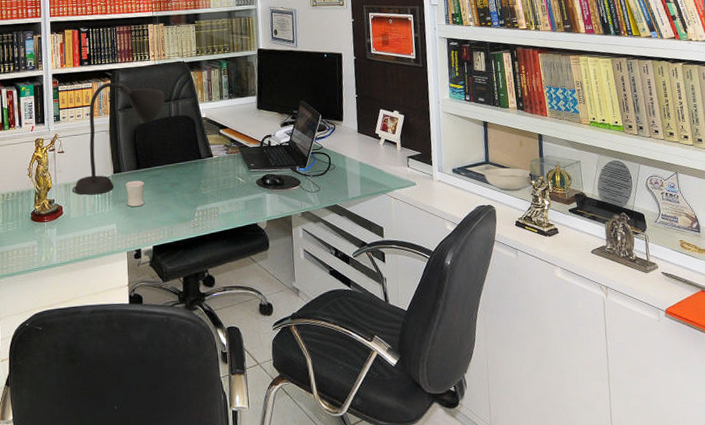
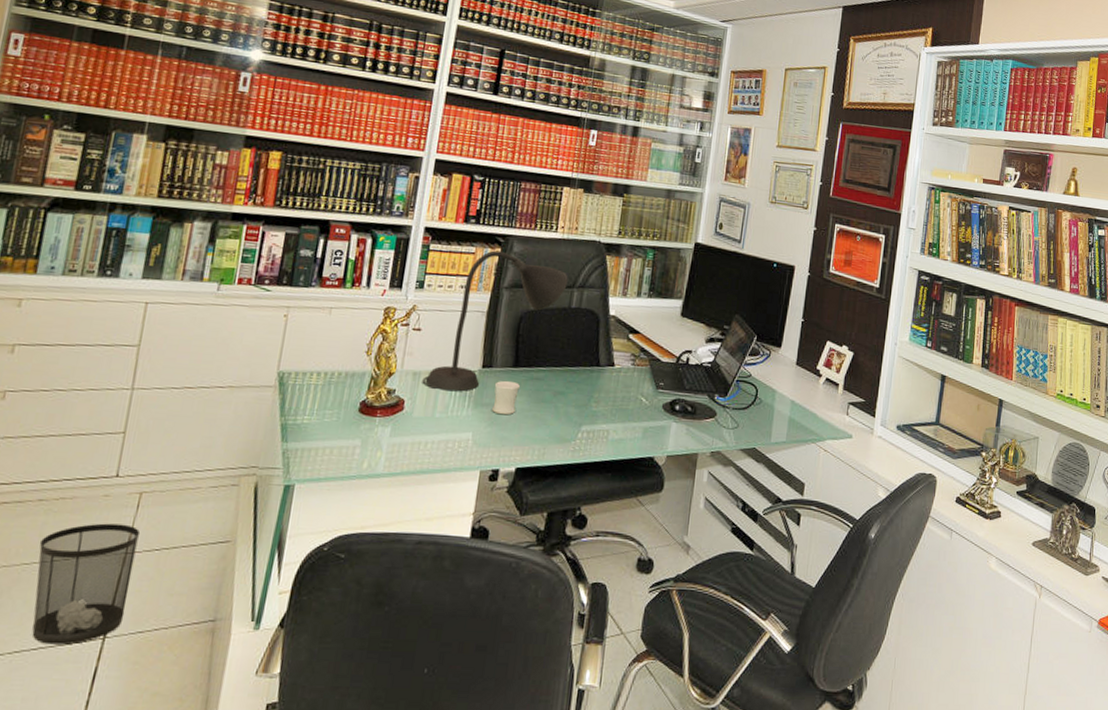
bowl: present [483,167,533,192] -> none [931,431,984,462]

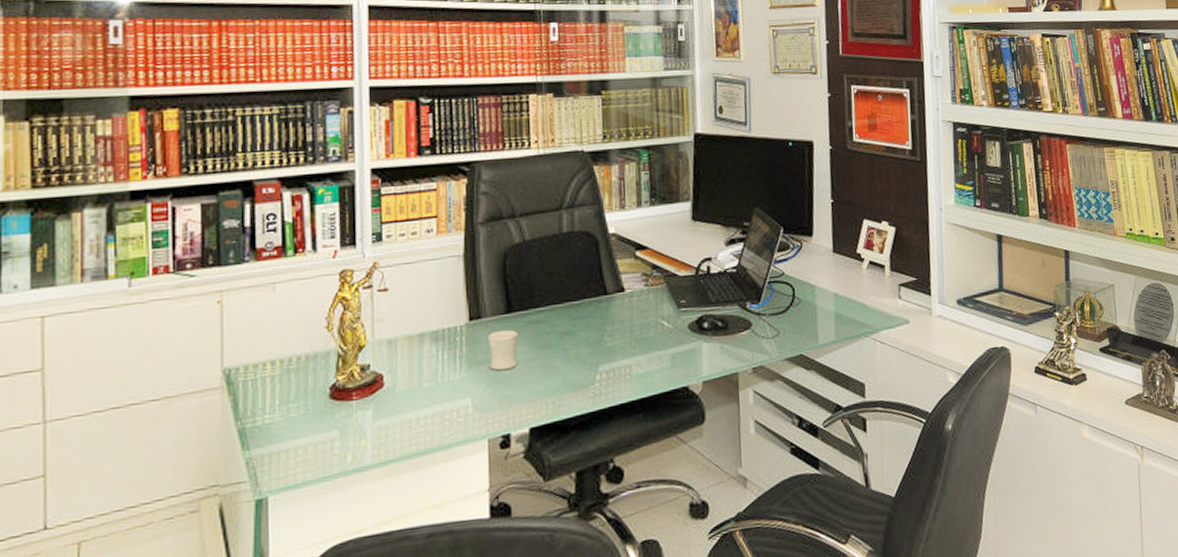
desk lamp: present [422,250,568,392] -> none [400,181,553,356]

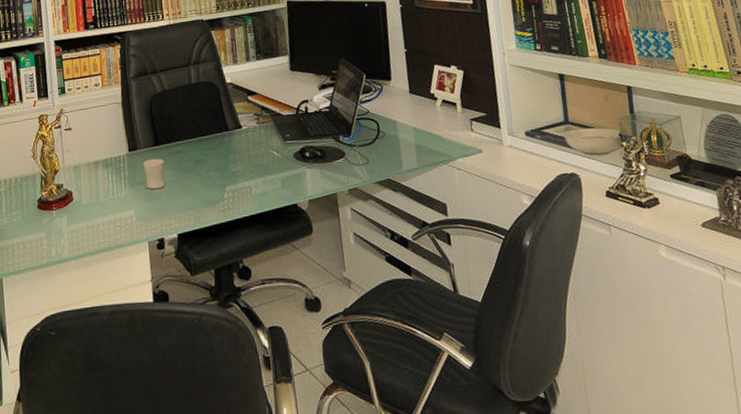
bowl: none [996,295,1058,328] -> present [562,127,625,156]

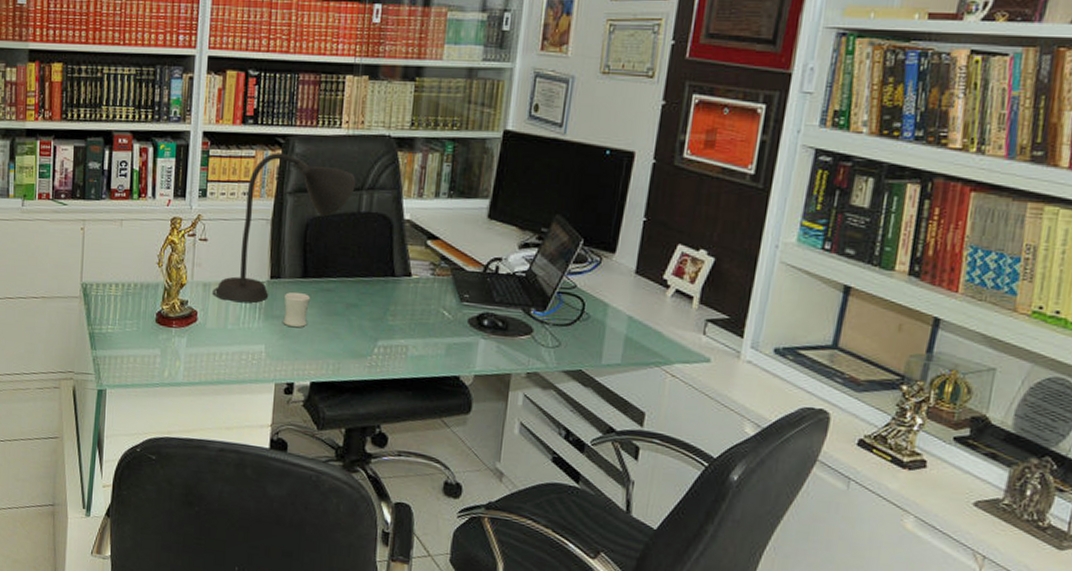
desk lamp: none [82,47,184,178] -> present [212,152,356,303]
bowl: present [562,127,625,156] -> none [824,356,906,396]

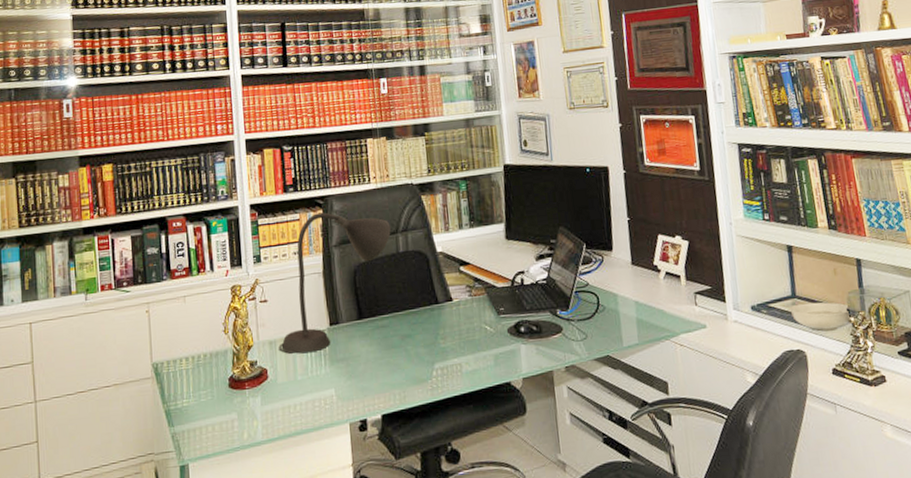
mug: present [283,291,310,328] -> none [344,333,369,367]
bowl: none [824,356,906,396] -> present [789,302,852,332]

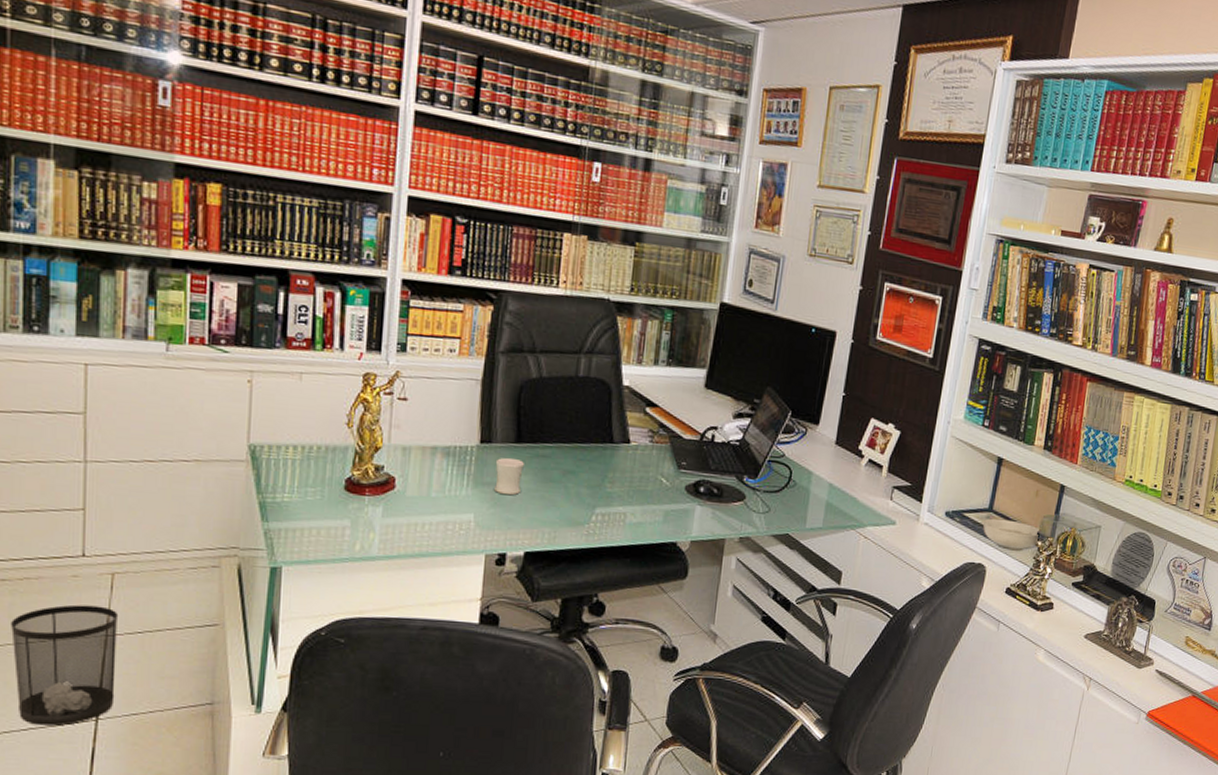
desk lamp: present [278,212,391,354] -> none [413,308,574,469]
mug: none [344,333,369,367] -> present [494,457,524,496]

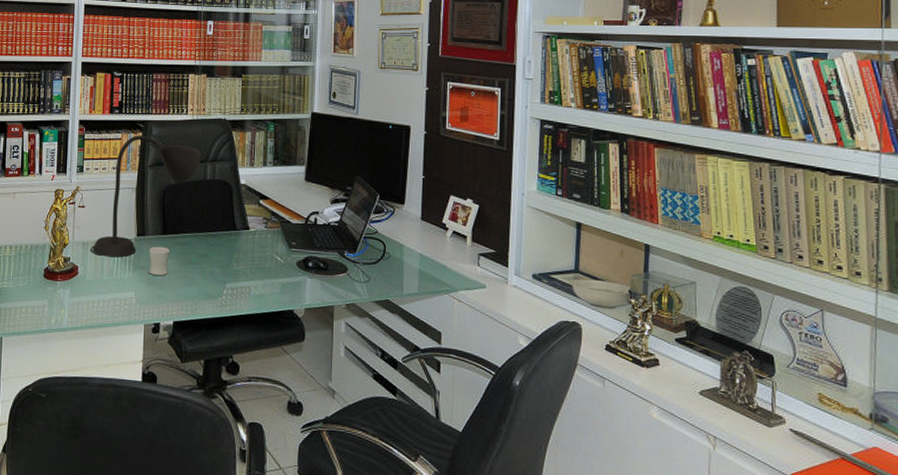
desk lamp: none [413,308,574,469] -> present [90,135,201,258]

